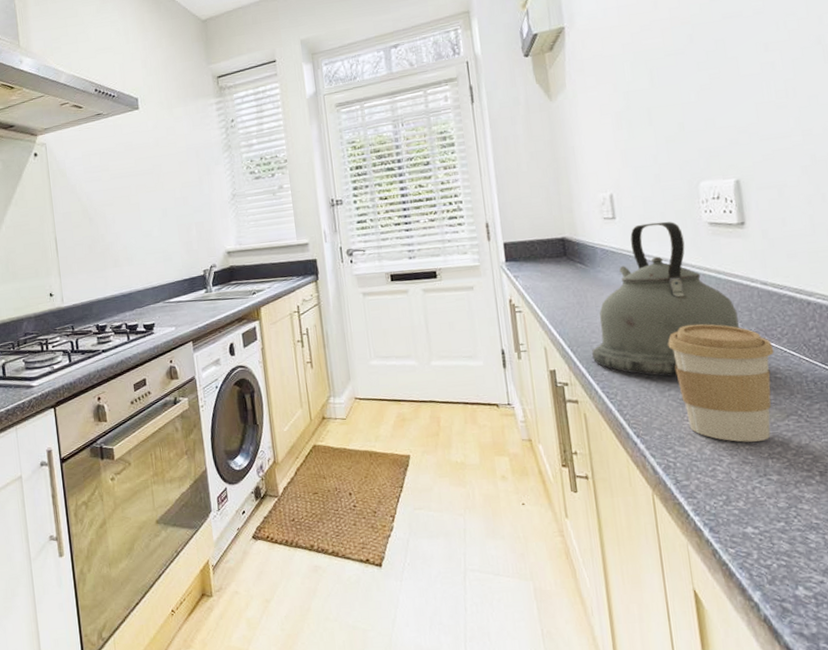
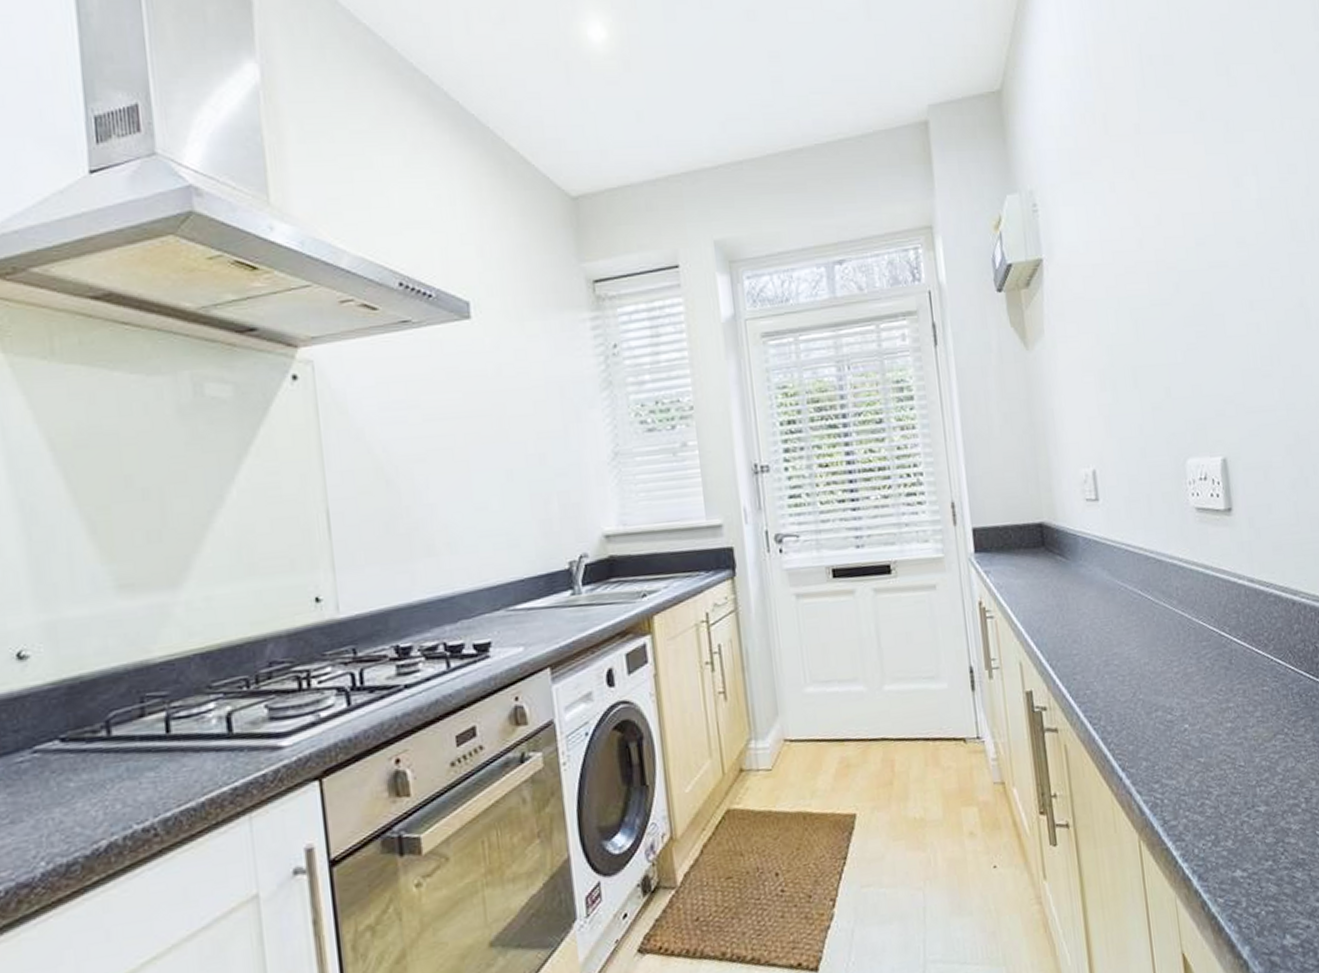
kettle: present [592,221,739,377] -> none [1073,505,1227,695]
coffee cup: present [668,324,774,442] -> none [1154,629,1261,769]

